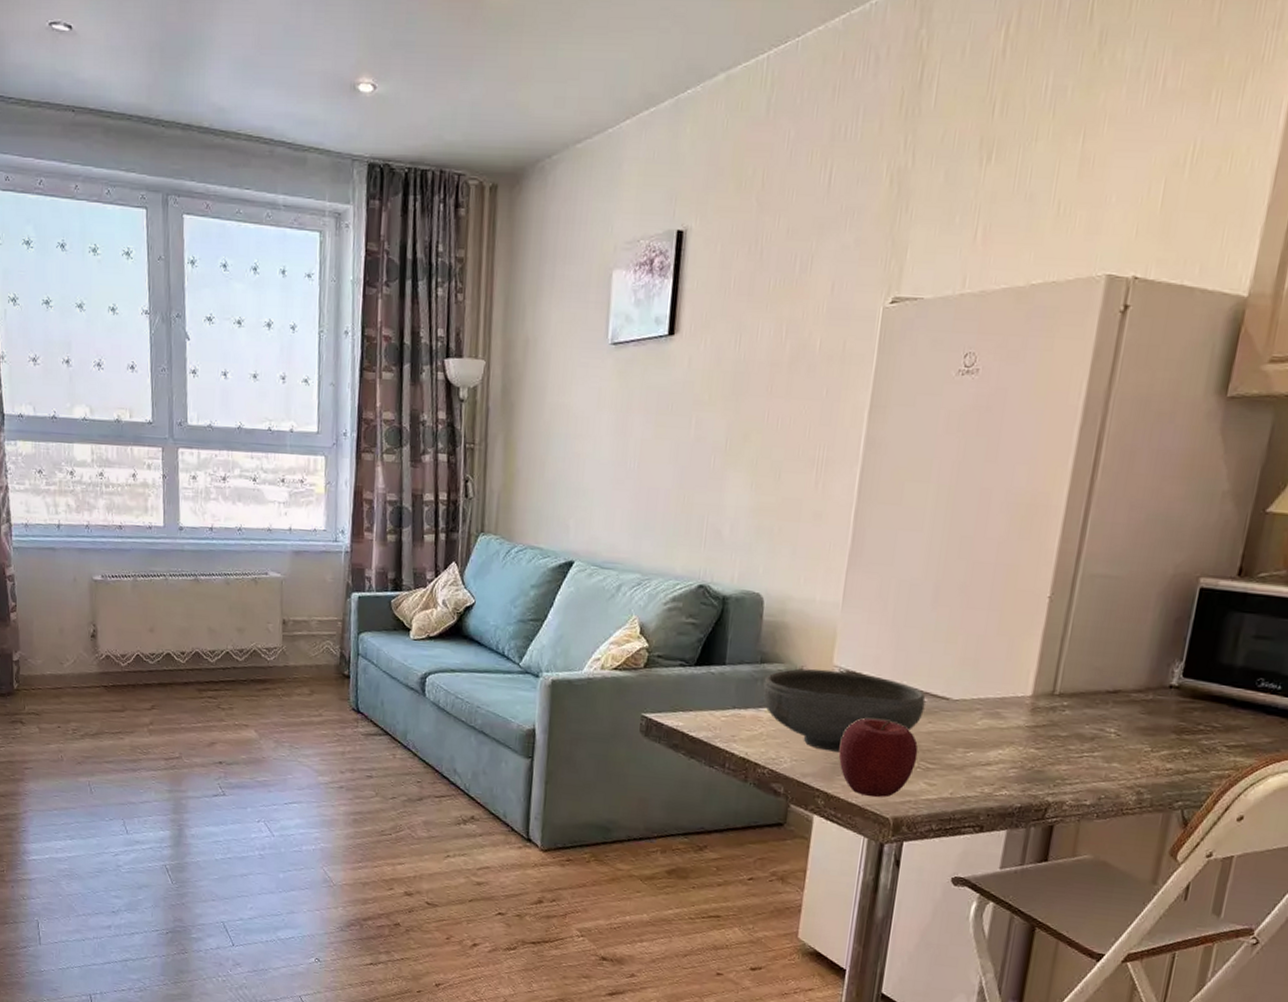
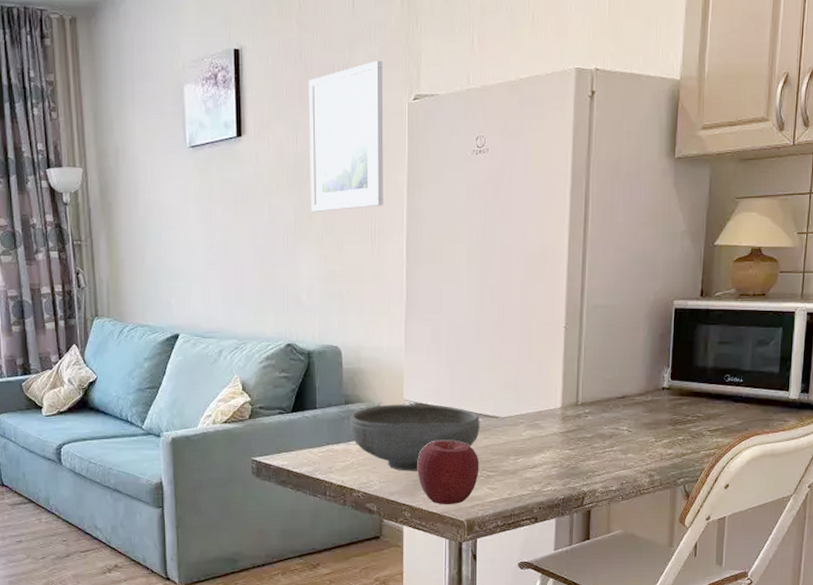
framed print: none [747,252,858,432] -> present [308,60,384,212]

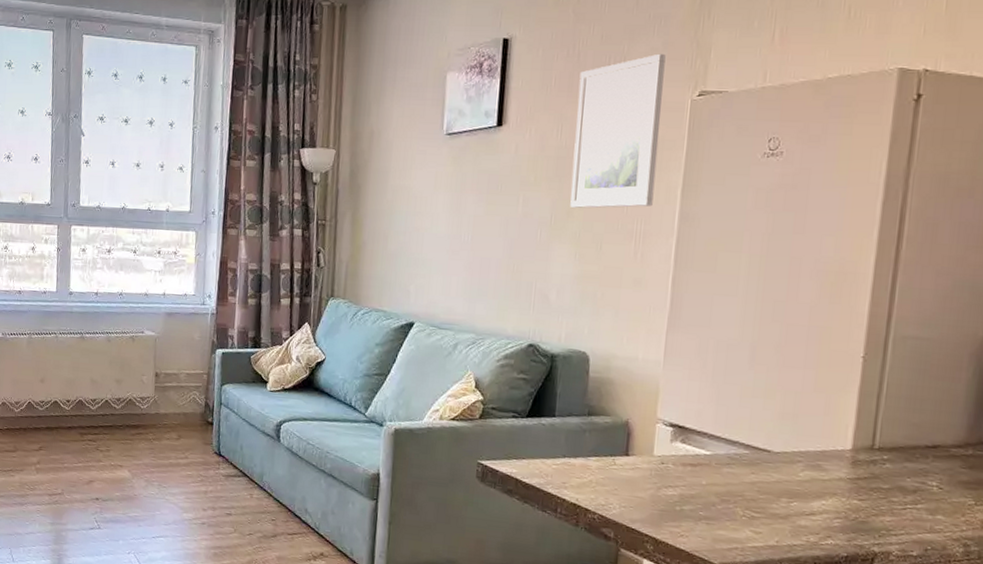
bowl: present [350,404,480,471] -> none [591,421,748,500]
apple: present [417,441,479,505] -> none [665,468,743,544]

